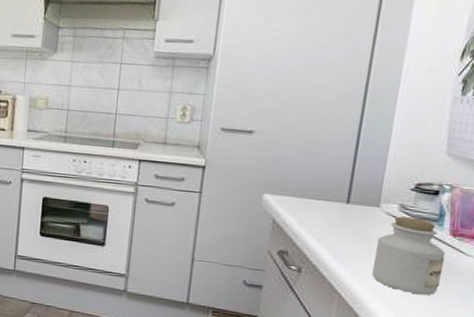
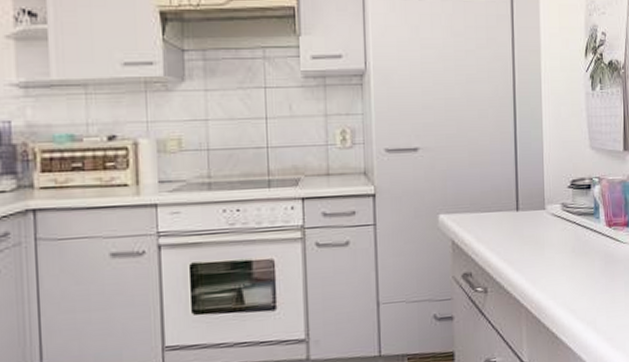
jar: present [371,216,445,295] -> none [548,214,607,291]

